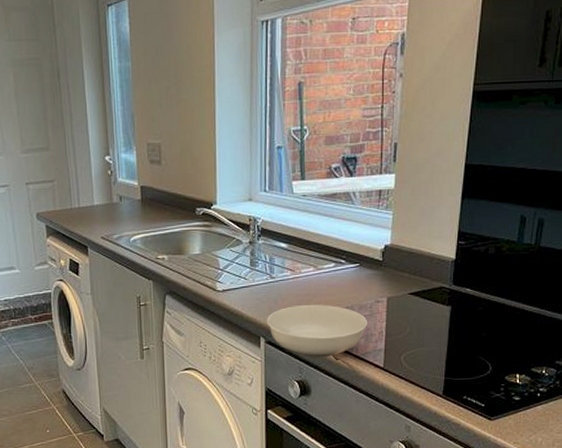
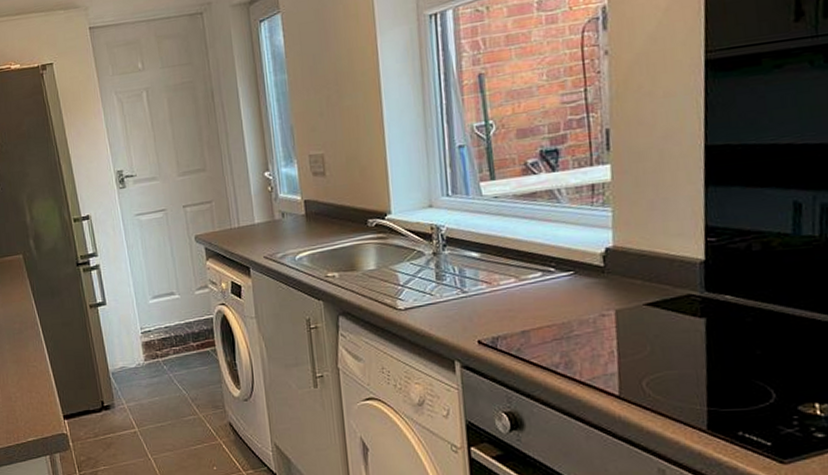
bowl: present [266,304,368,359] -> none [460,321,593,386]

